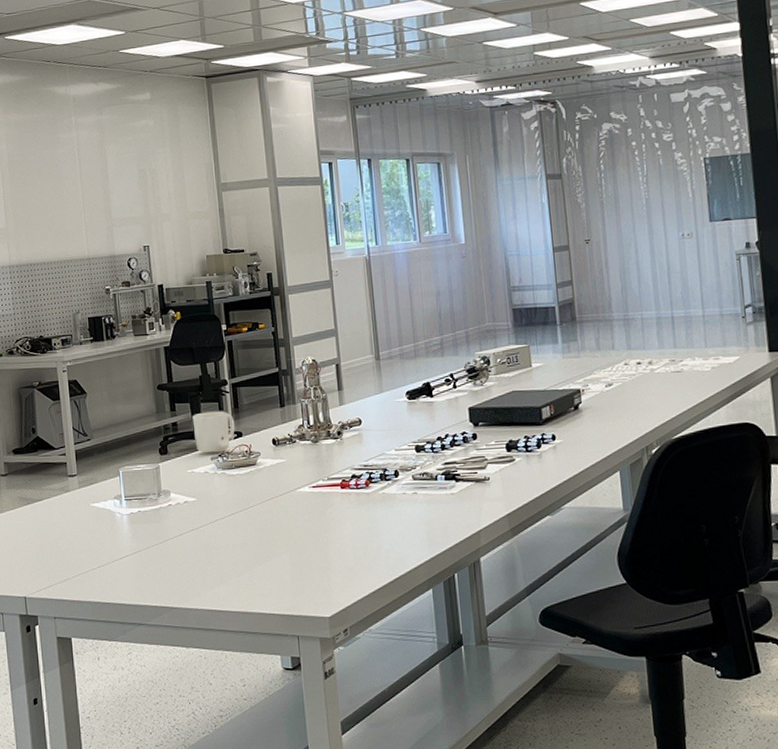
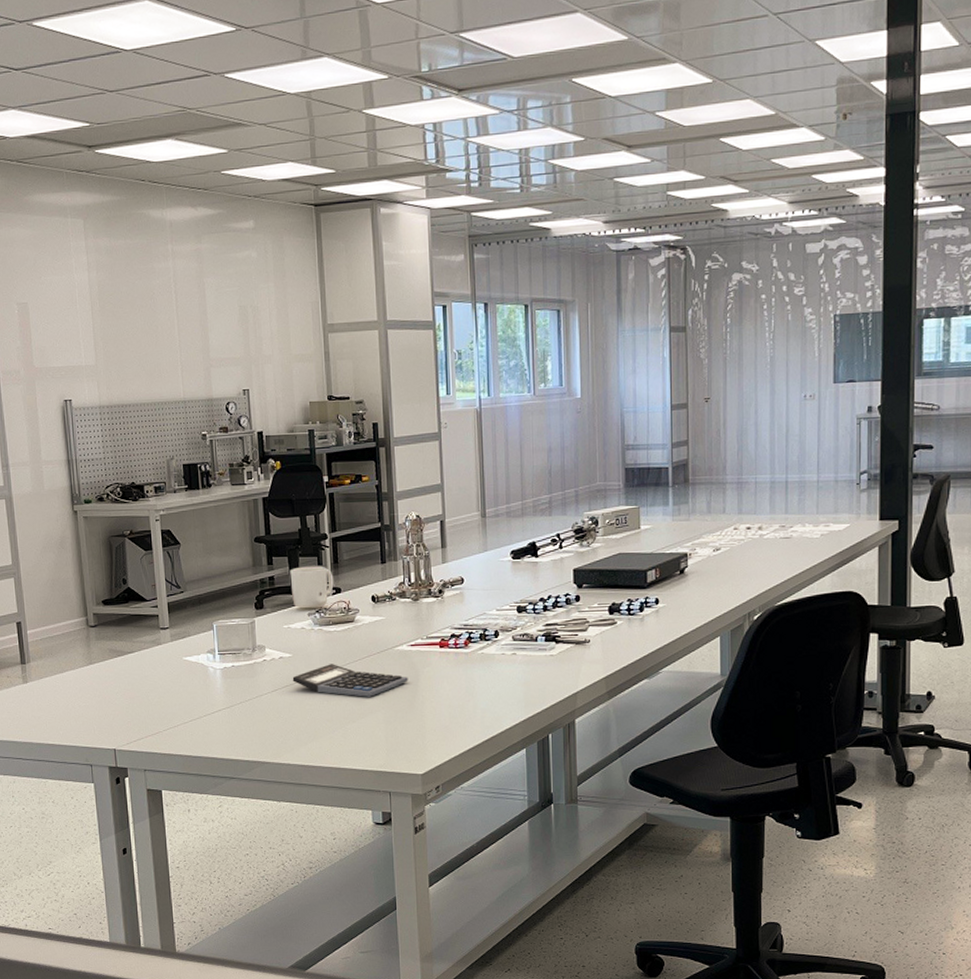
calculator: none [197,507,312,540] -> present [292,664,408,697]

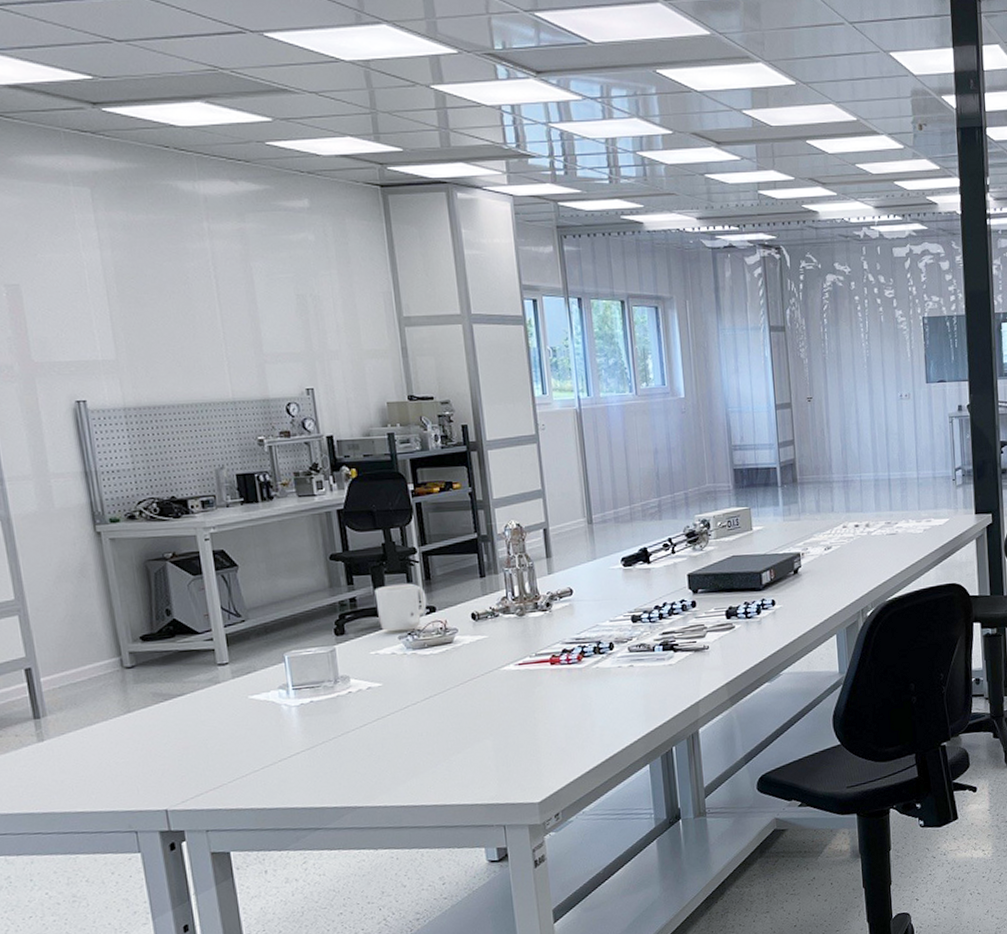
calculator: present [292,664,408,697] -> none [384,690,518,725]

